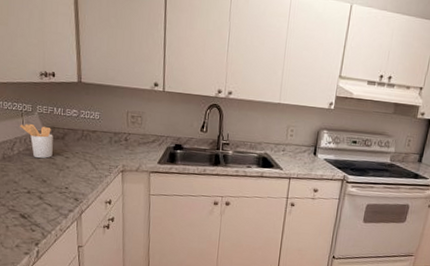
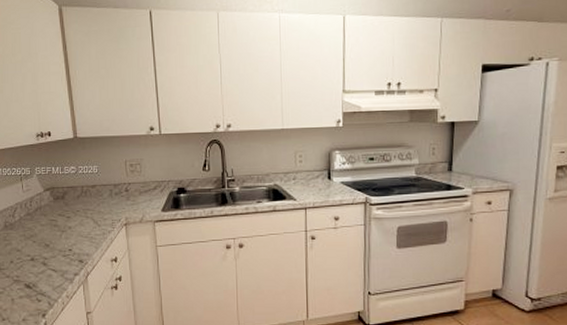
utensil holder: present [20,123,53,158] -> none [20,186,54,221]

